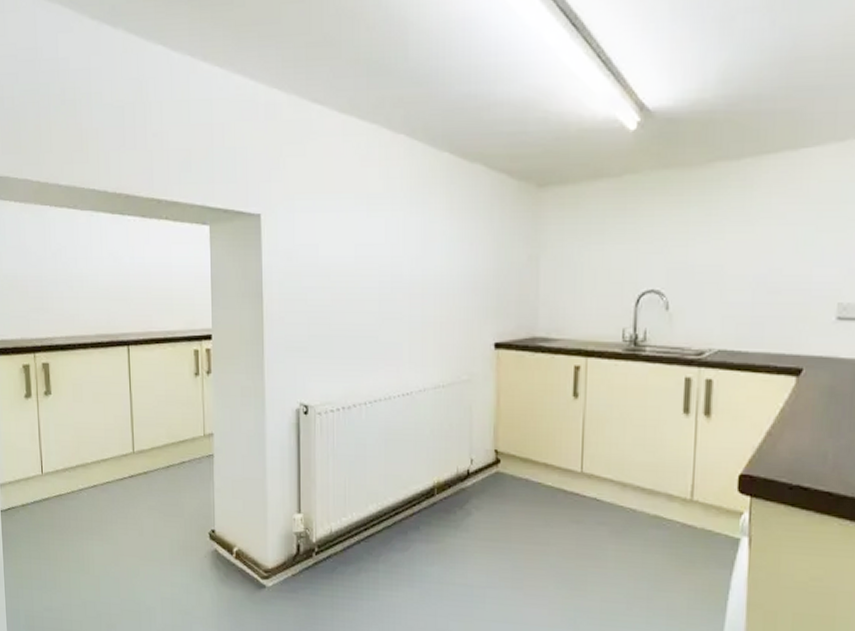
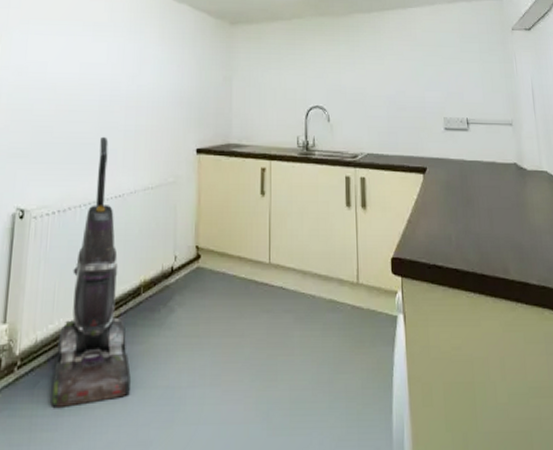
vacuum cleaner: none [351,328,427,593] -> present [52,136,131,409]

